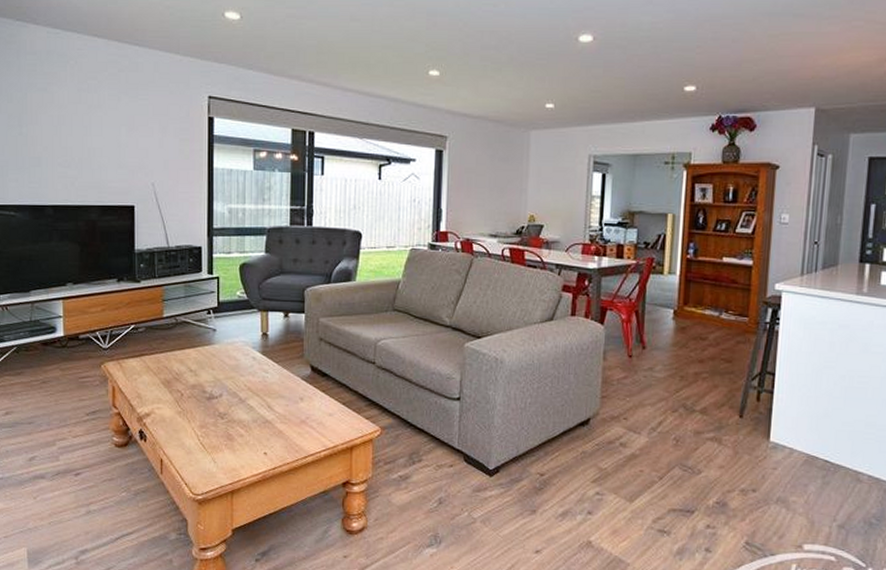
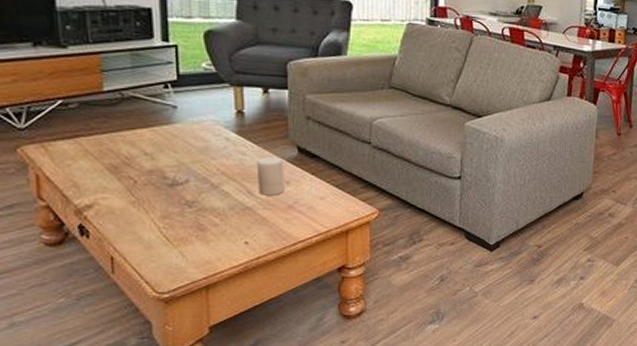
candle: none [276,374,299,411] -> present [256,156,284,196]

